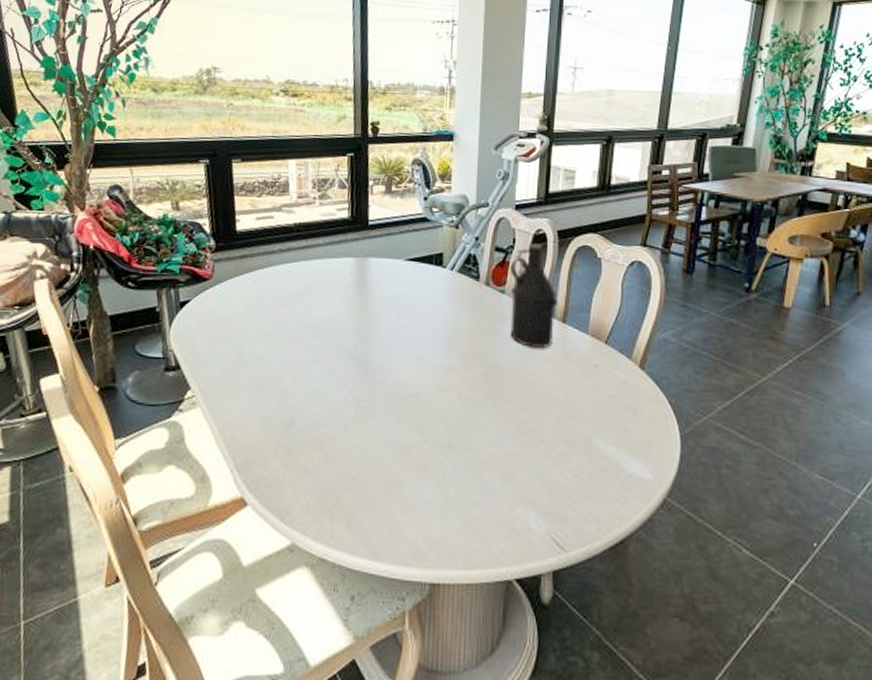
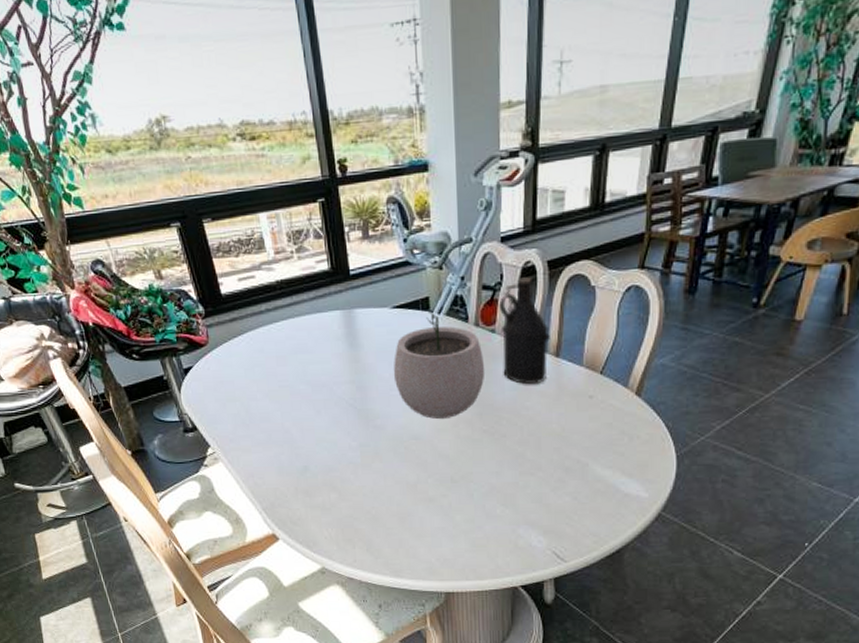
plant pot: none [399,262,493,377] -> present [393,305,485,419]

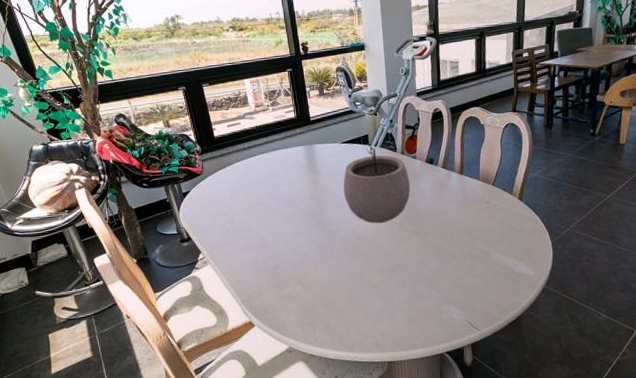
bottle: present [500,277,550,385] -> none [418,119,455,195]

